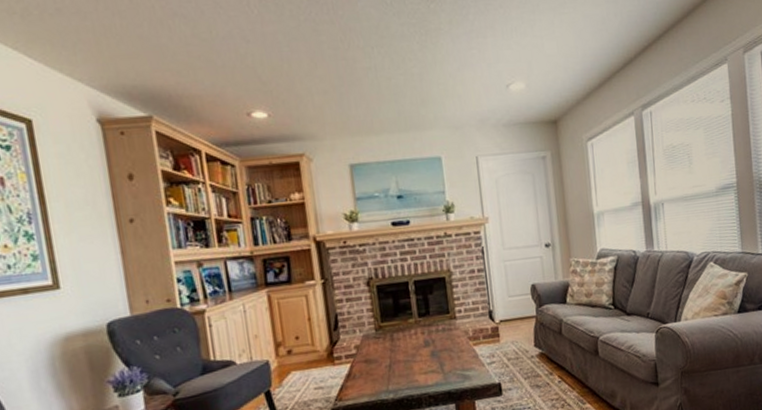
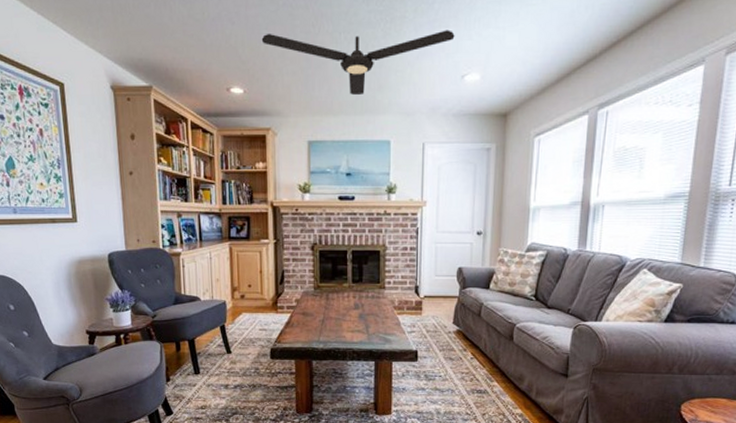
ceiling fan: none [283,40,494,111] -> present [261,30,455,95]

